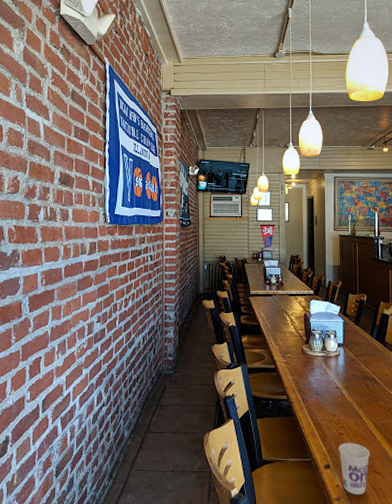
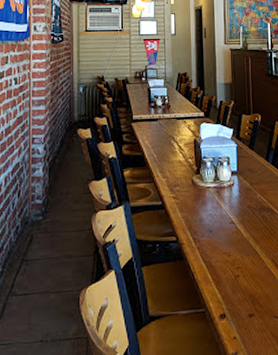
cup: present [338,442,370,495] -> none [234,285,269,347]

